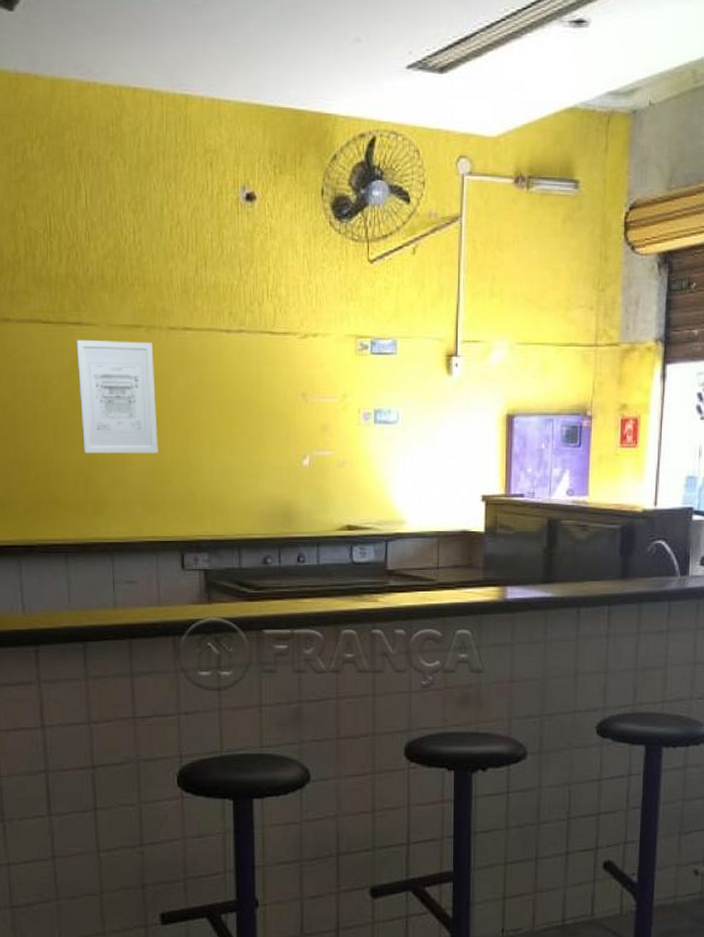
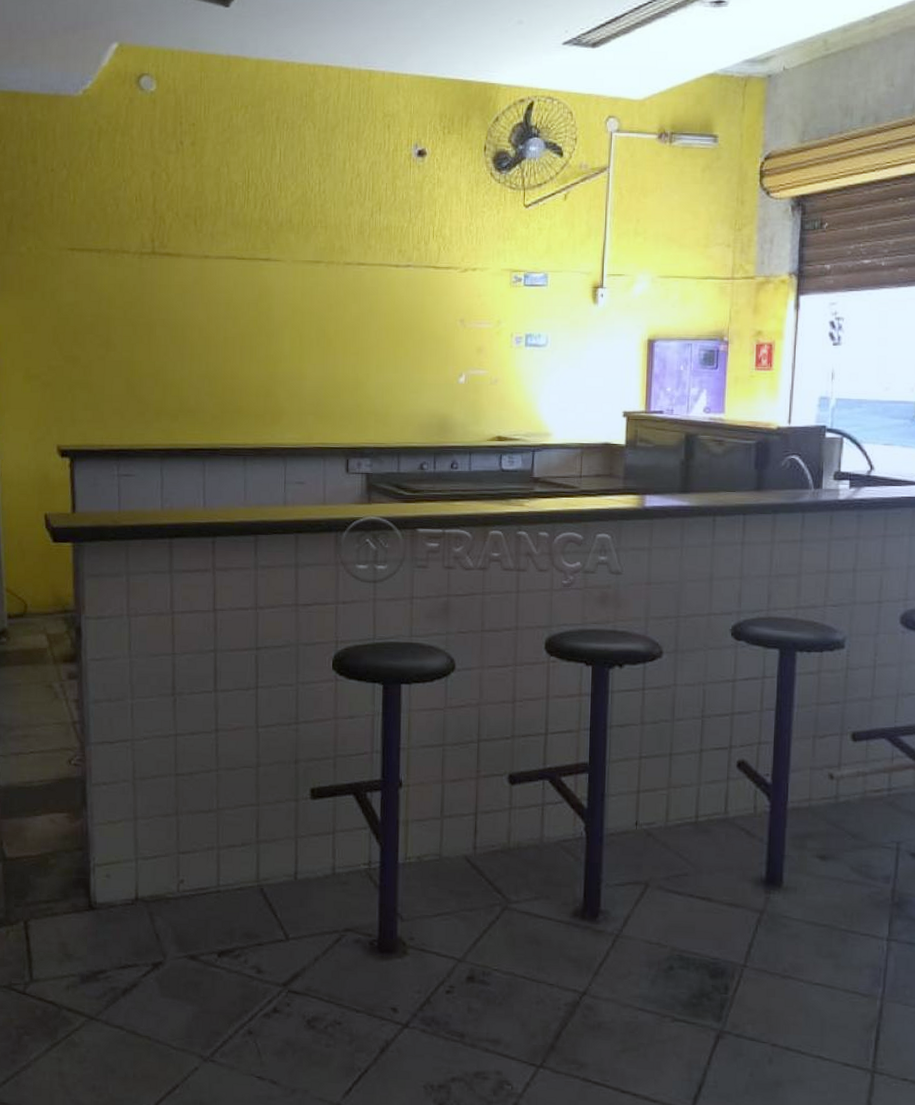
wall art: present [76,339,158,454] -> none [264,273,331,371]

